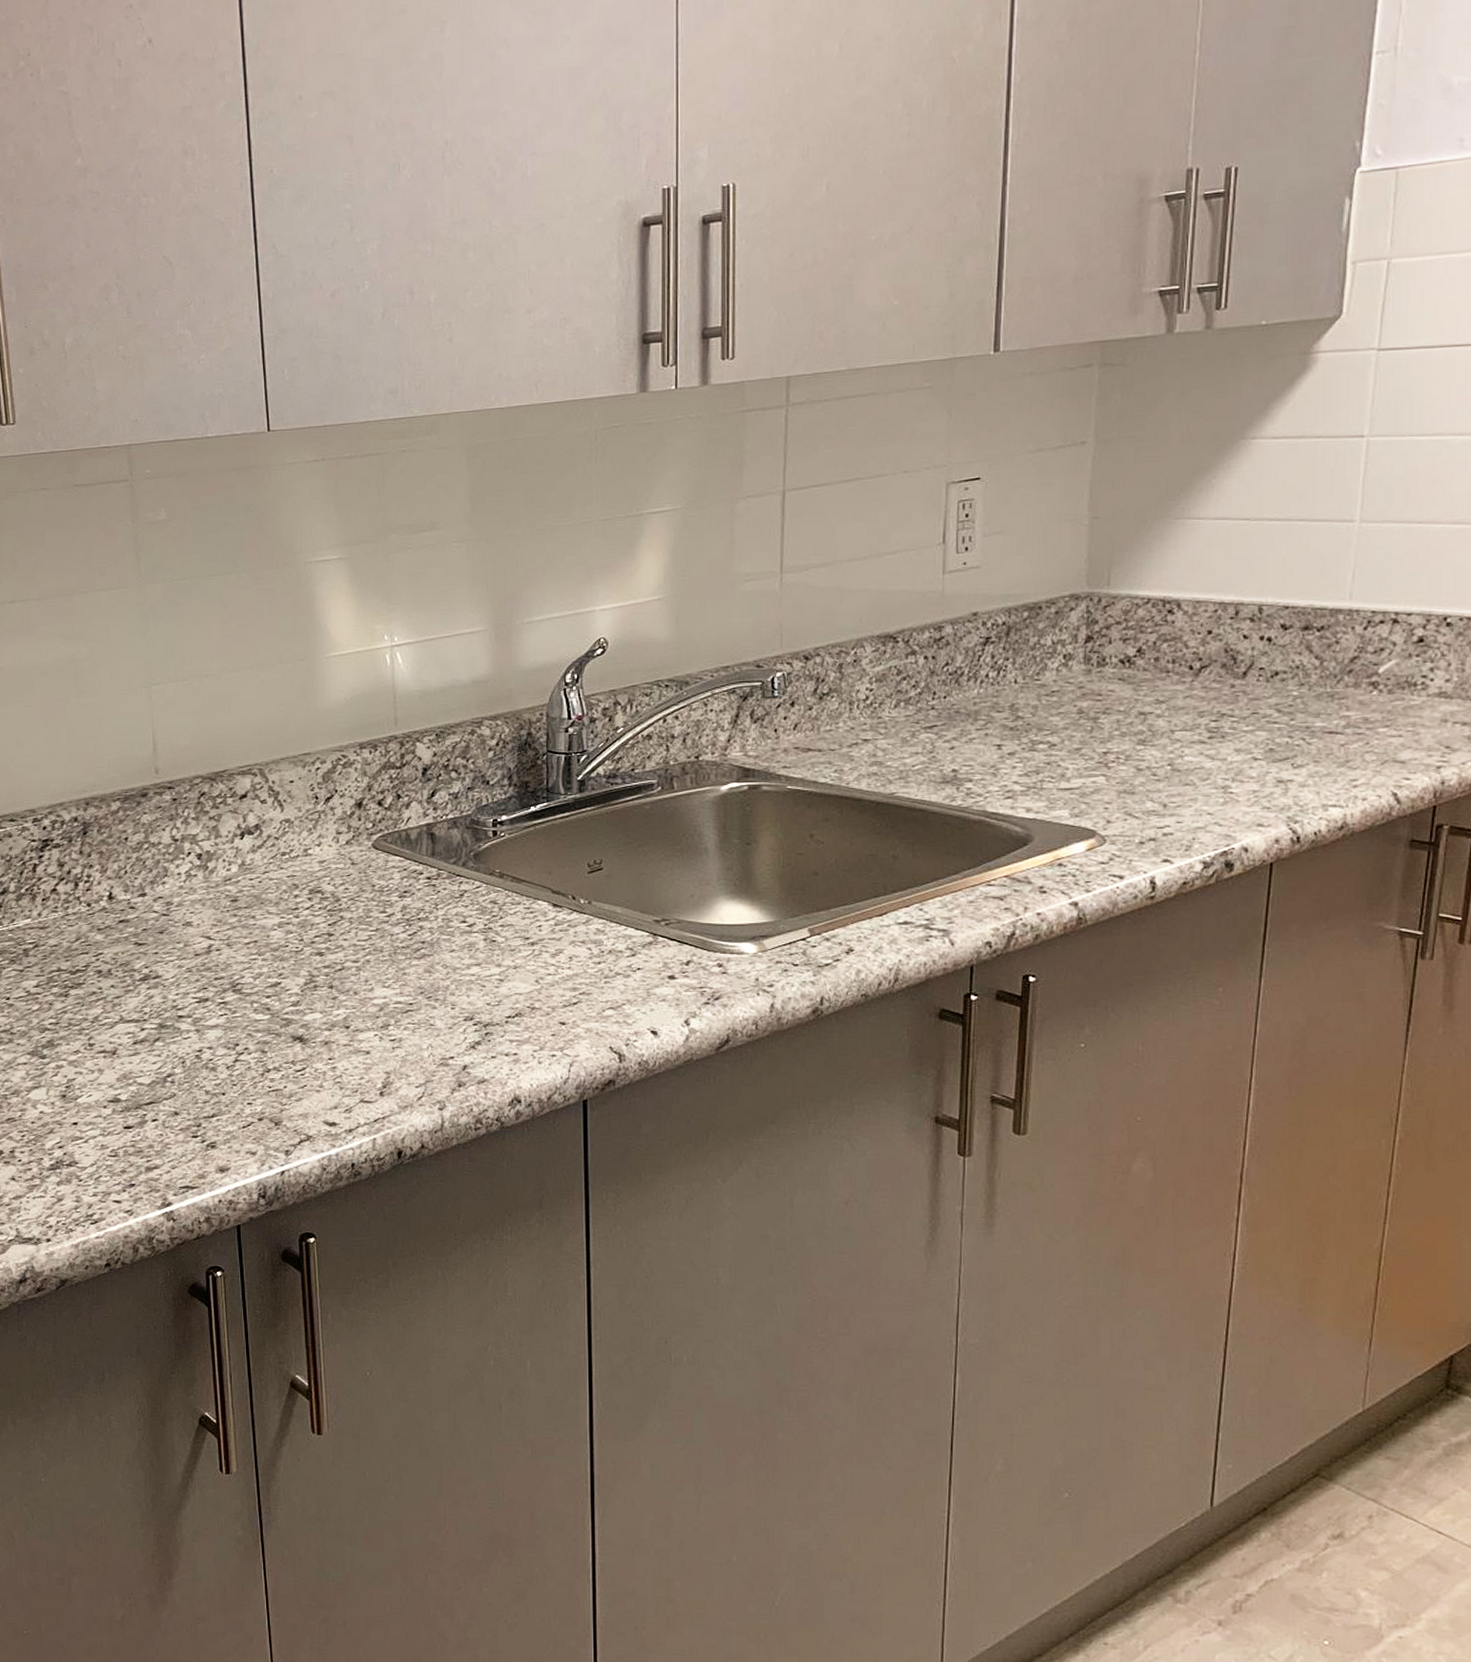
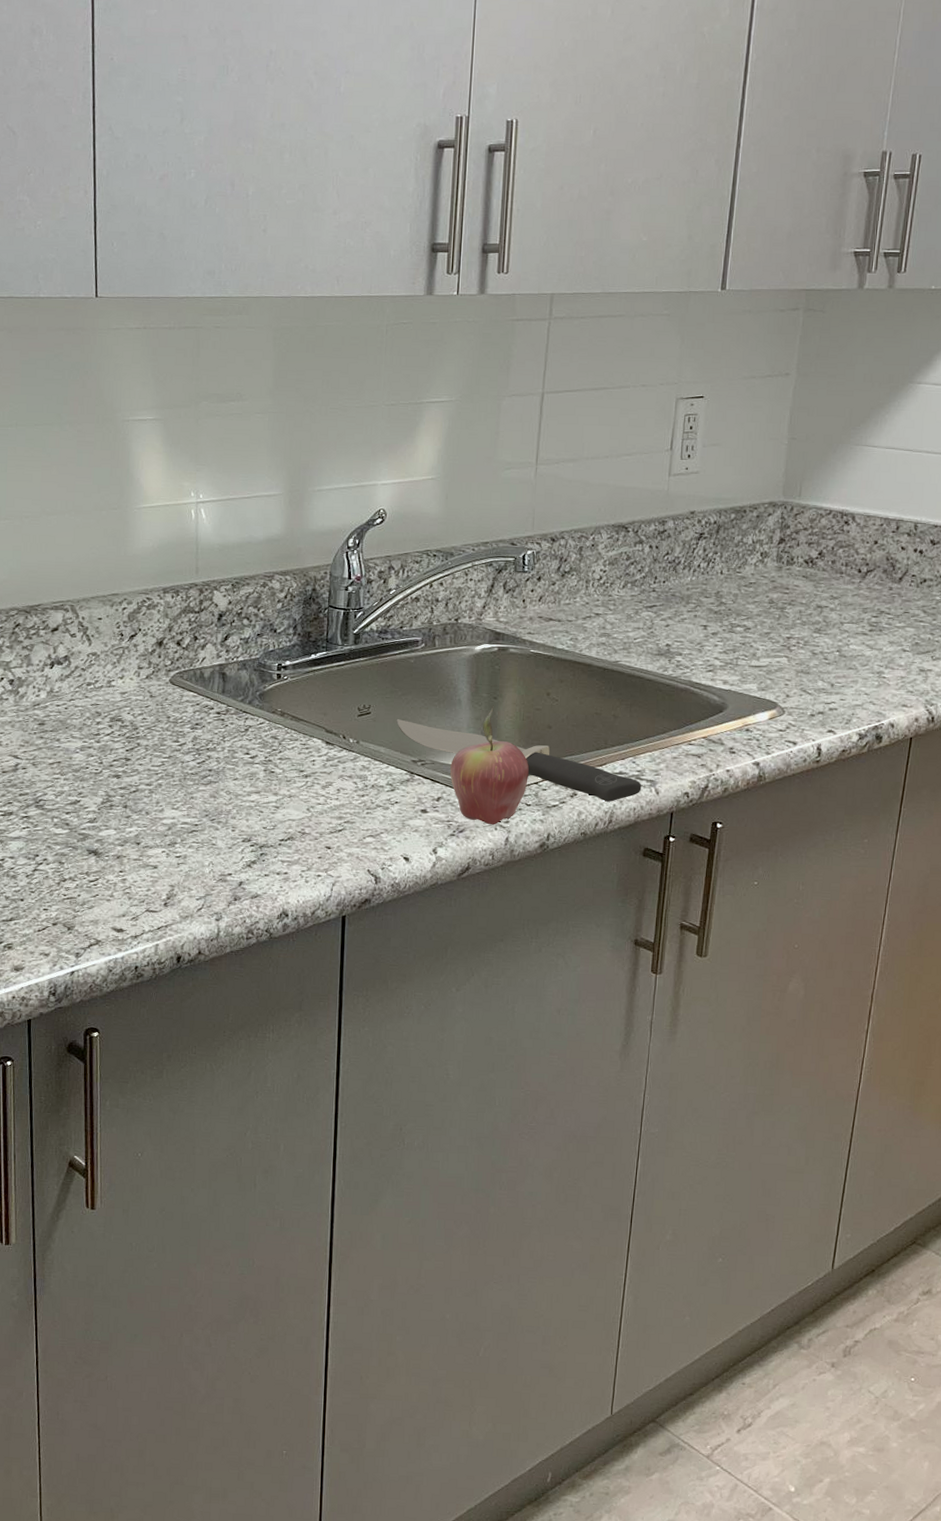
knife: none [633,874,932,957] -> present [396,719,642,802]
fruit: none [700,852,793,990] -> present [450,705,529,825]

